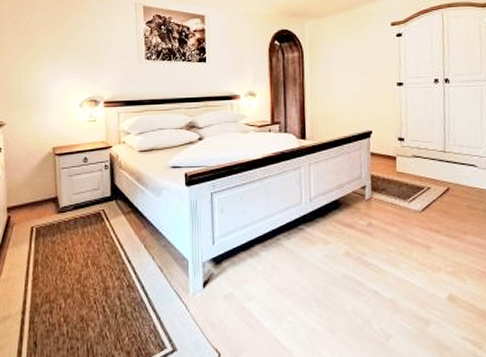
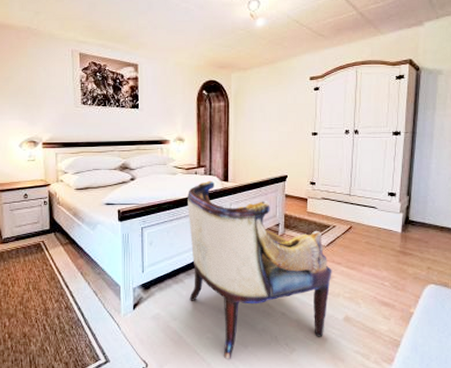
armchair: none [261,138,430,348] -> present [188,180,332,359]

